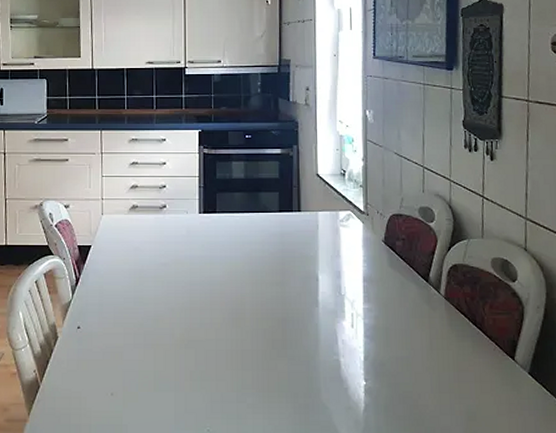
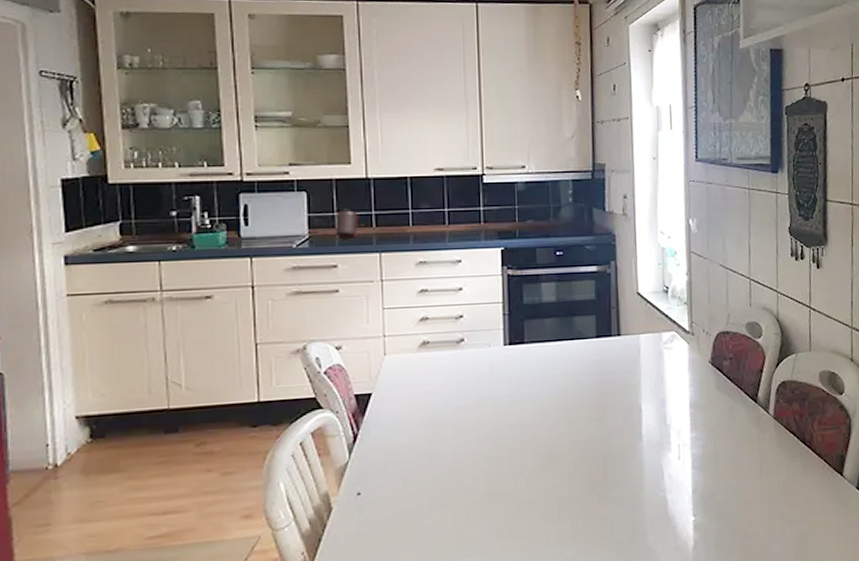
canister: none [65,93,90,118] -> present [333,208,365,239]

